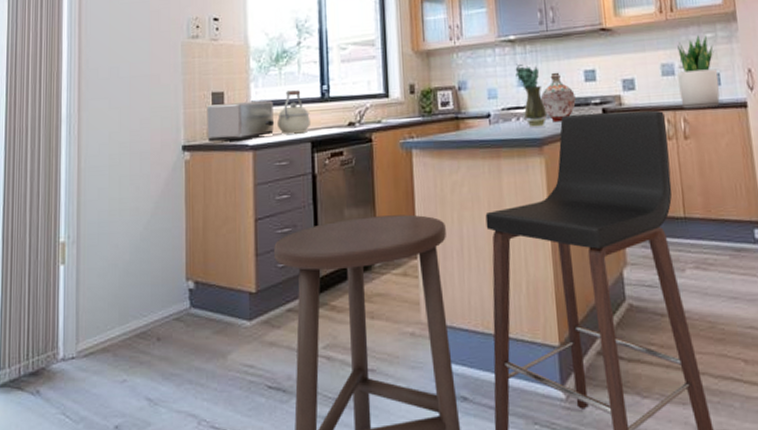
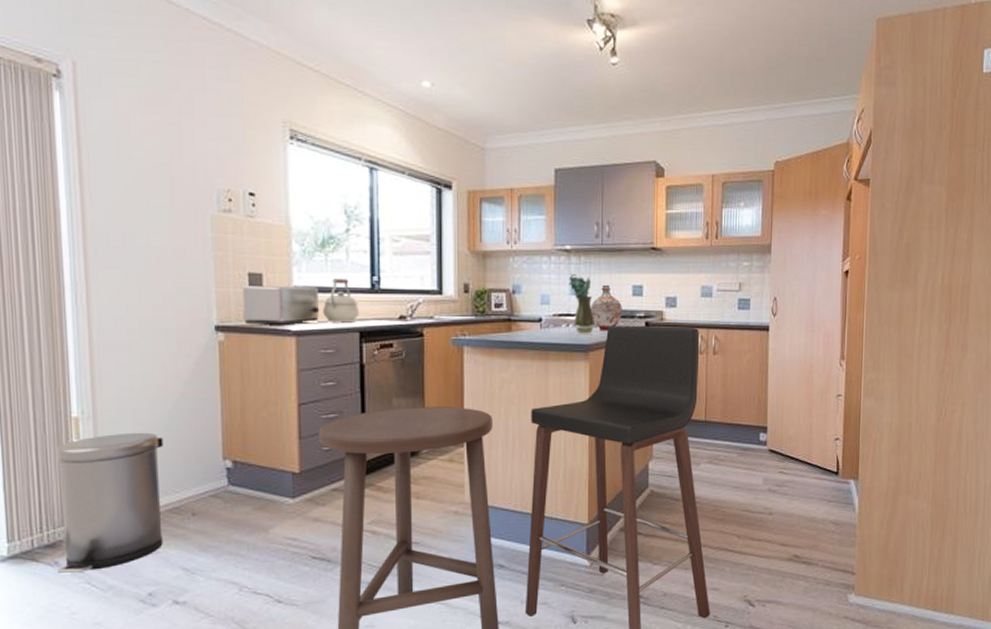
pedal bin: none [38,254,134,403] -> present [56,432,163,573]
planter: present [677,35,720,109] -> none [714,263,749,328]

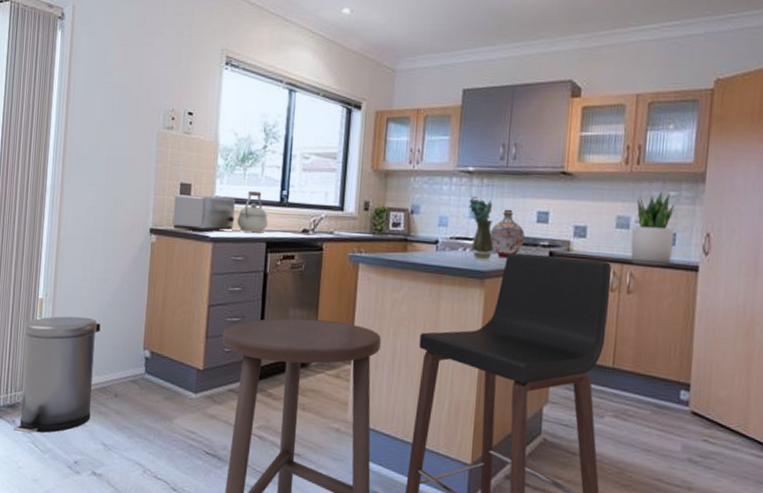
planter: none [714,263,749,328] -> present [630,192,675,267]

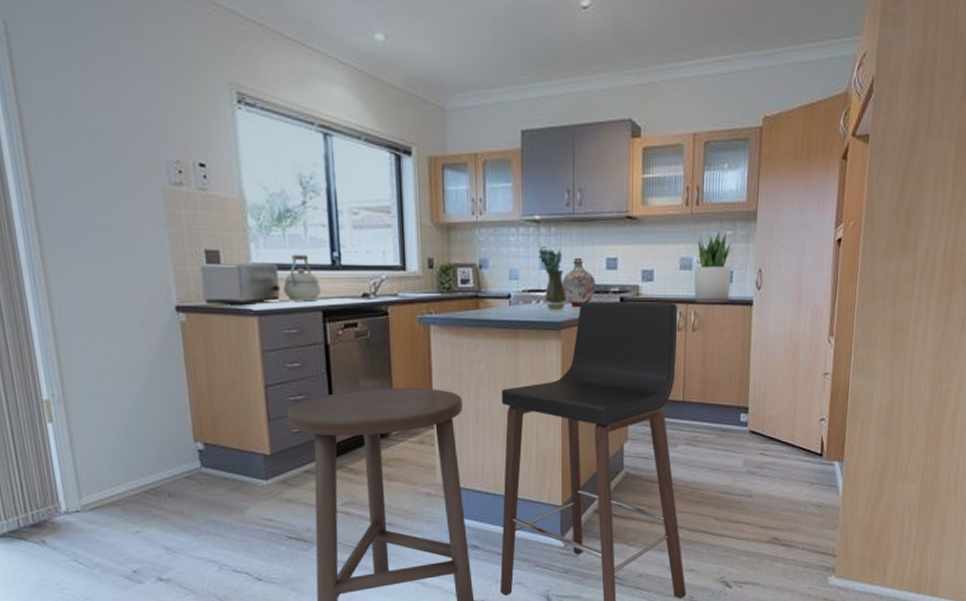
pedal bin: present [13,316,101,433] -> none [31,415,143,551]

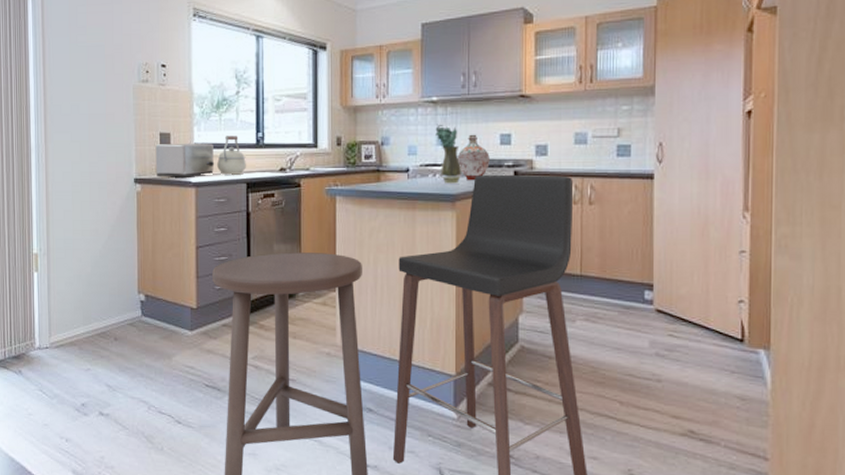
planter: present [694,232,732,303] -> none [590,107,630,177]

